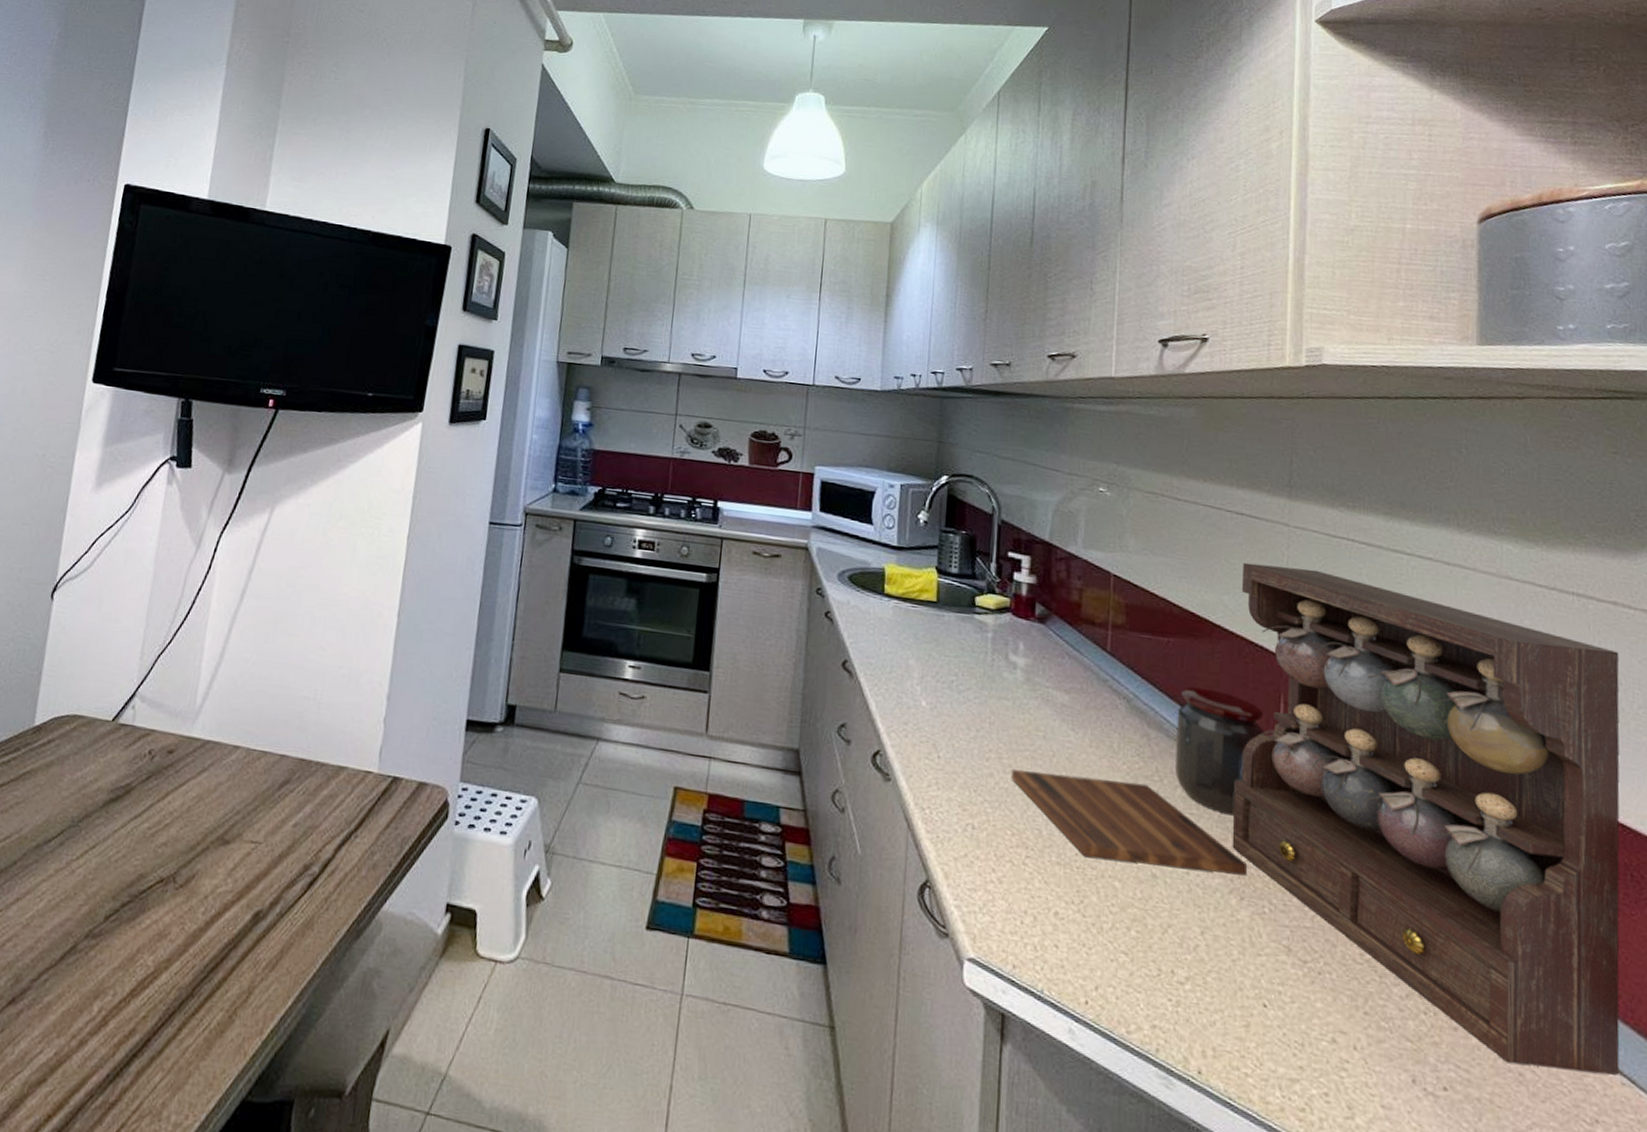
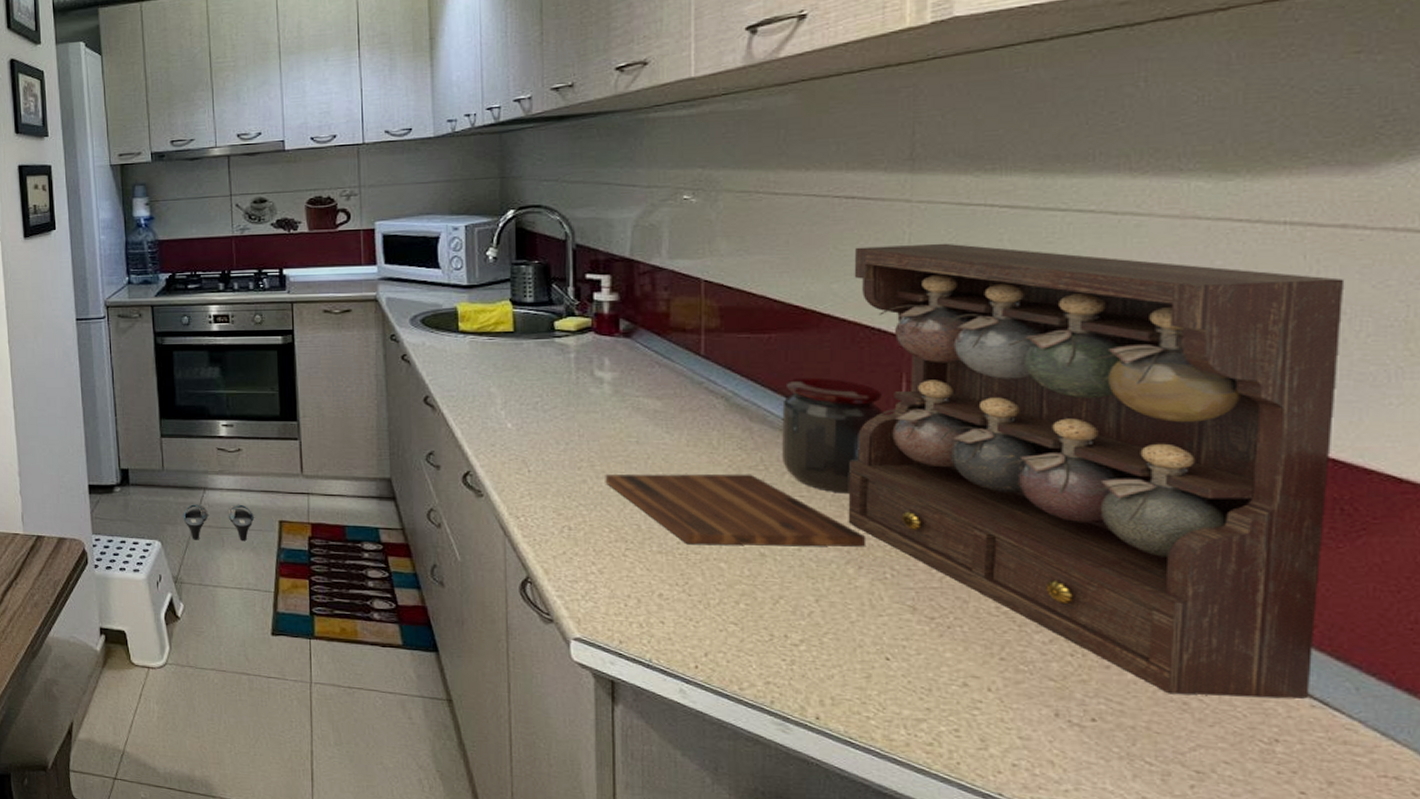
slippers: none [568,756,648,807] -> present [183,504,254,540]

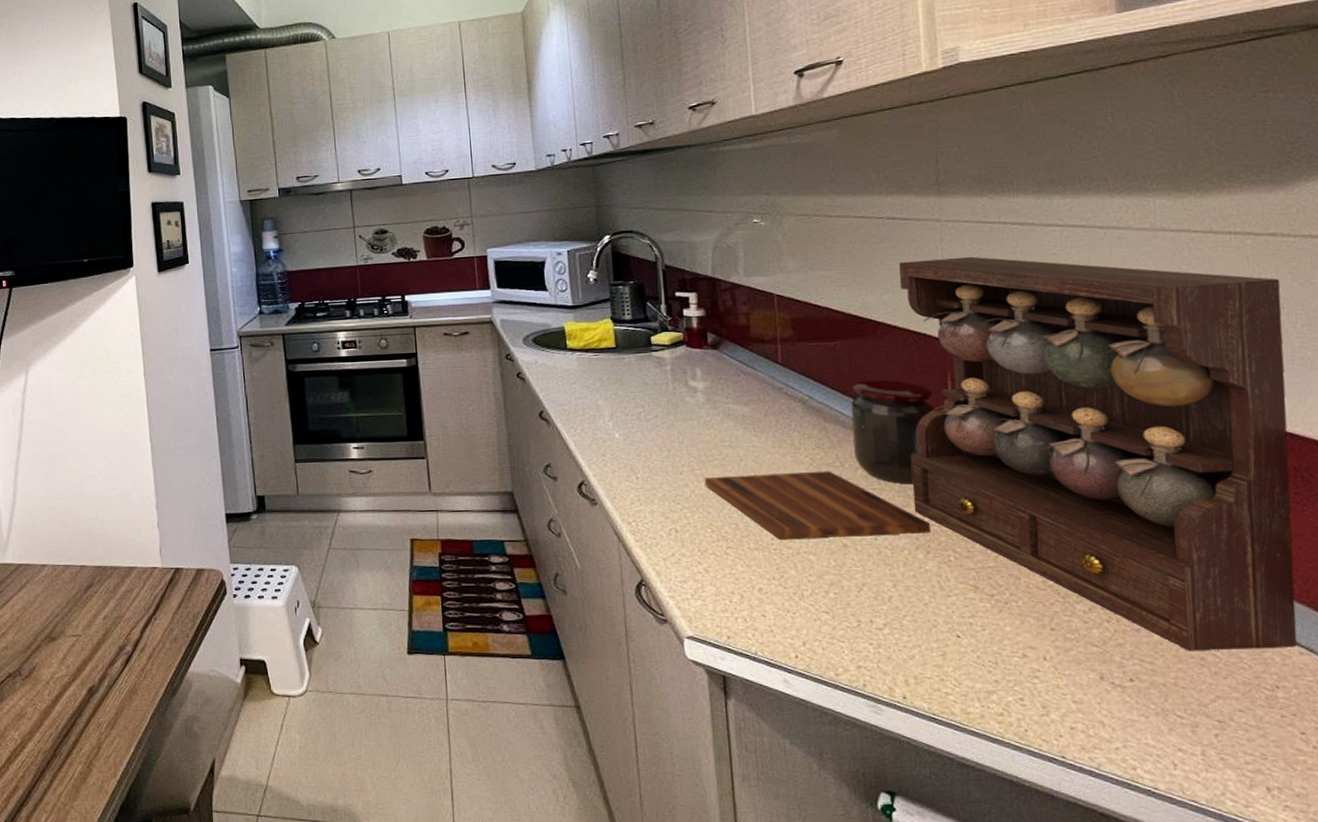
slippers: present [183,504,254,540] -> none [318,525,387,563]

